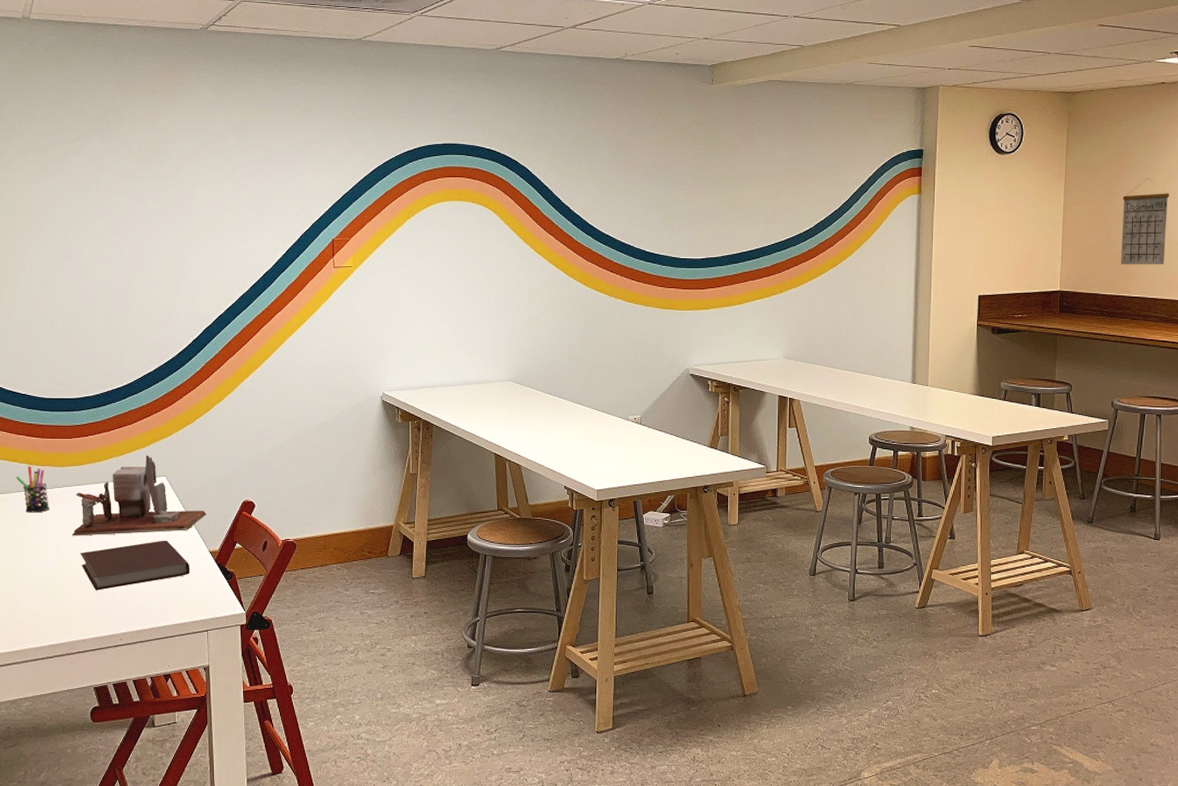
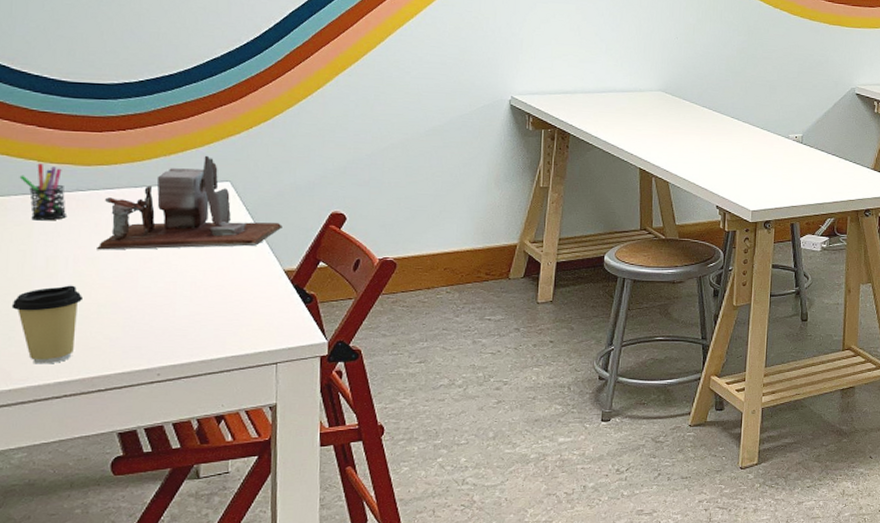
coffee cup: none [15,565,64,630] -> present [11,285,82,364]
notebook: present [80,540,190,591] -> none [107,256,258,316]

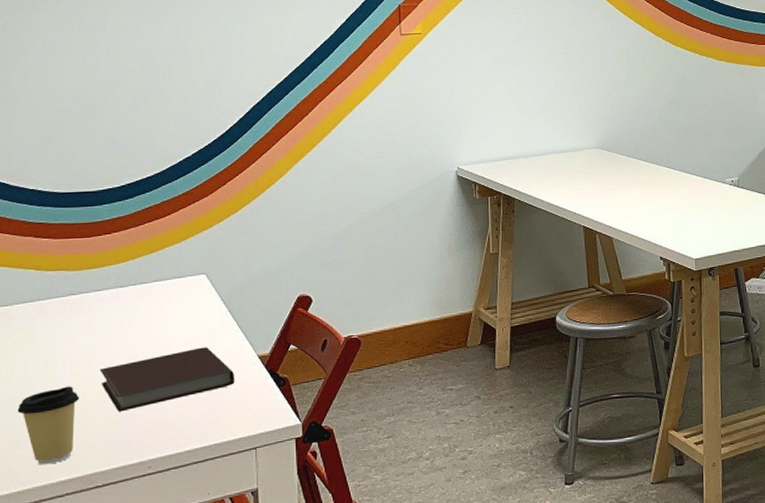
pen holder: present [19,163,66,221] -> none [20,272,62,327]
desk organizer: present [97,155,282,250] -> none [90,250,255,350]
notebook: none [107,256,258,316] -> present [99,347,235,412]

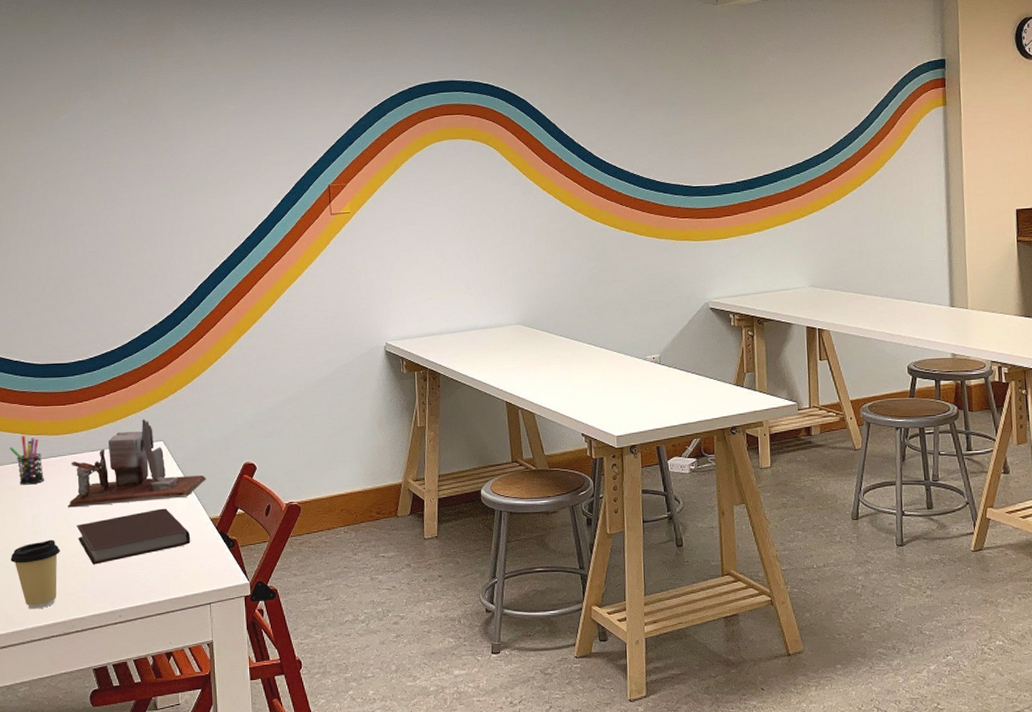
pen holder: none [20,272,62,327] -> present [9,436,44,485]
desk organizer: none [90,250,255,350] -> present [68,419,206,508]

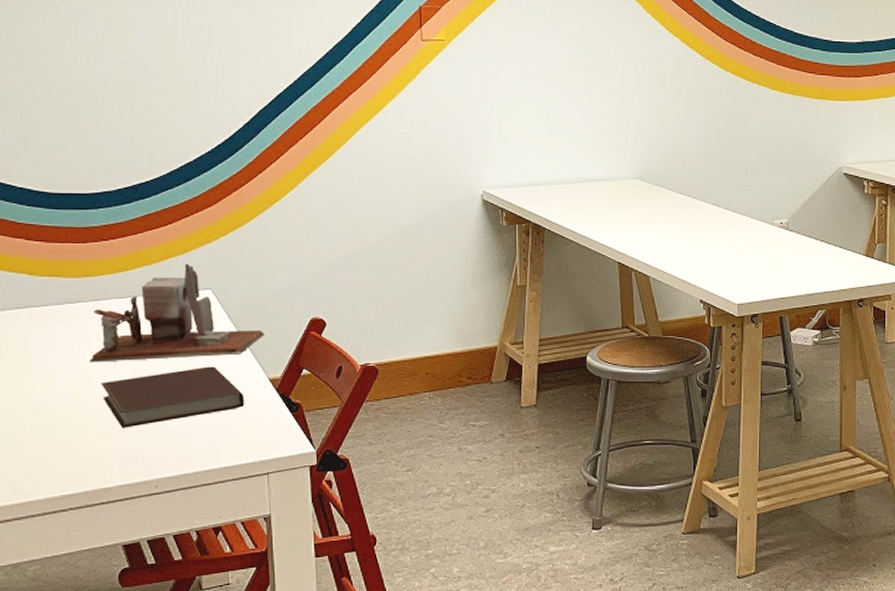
pen holder: present [9,436,44,485] -> none [12,277,59,334]
coffee cup: present [10,539,60,609] -> none [15,398,80,478]

